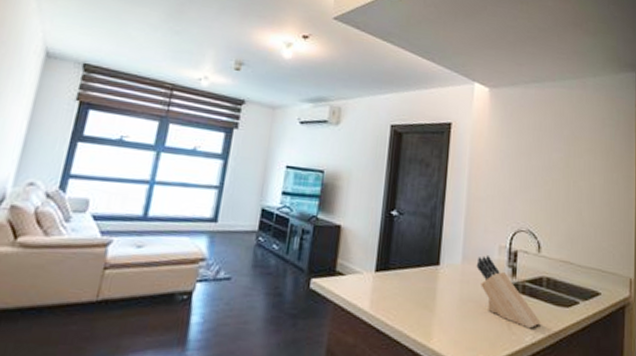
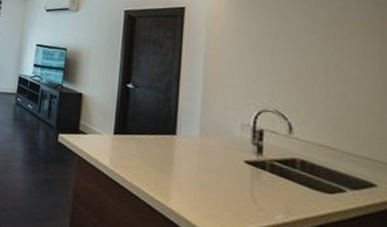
knife block: present [476,255,541,329] -> none [215,131,294,208]

